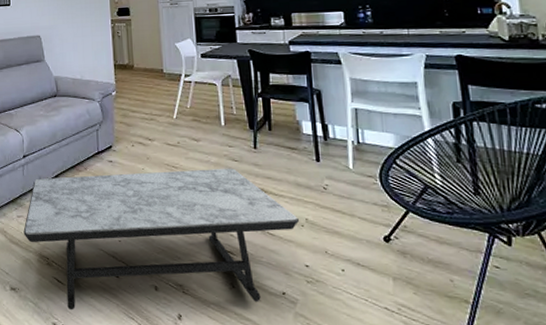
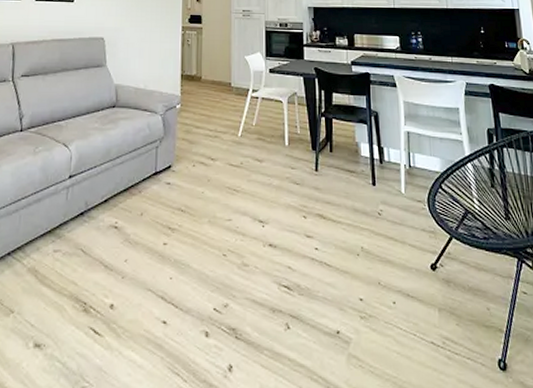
coffee table: present [23,168,300,310] -> none [59,192,356,369]

